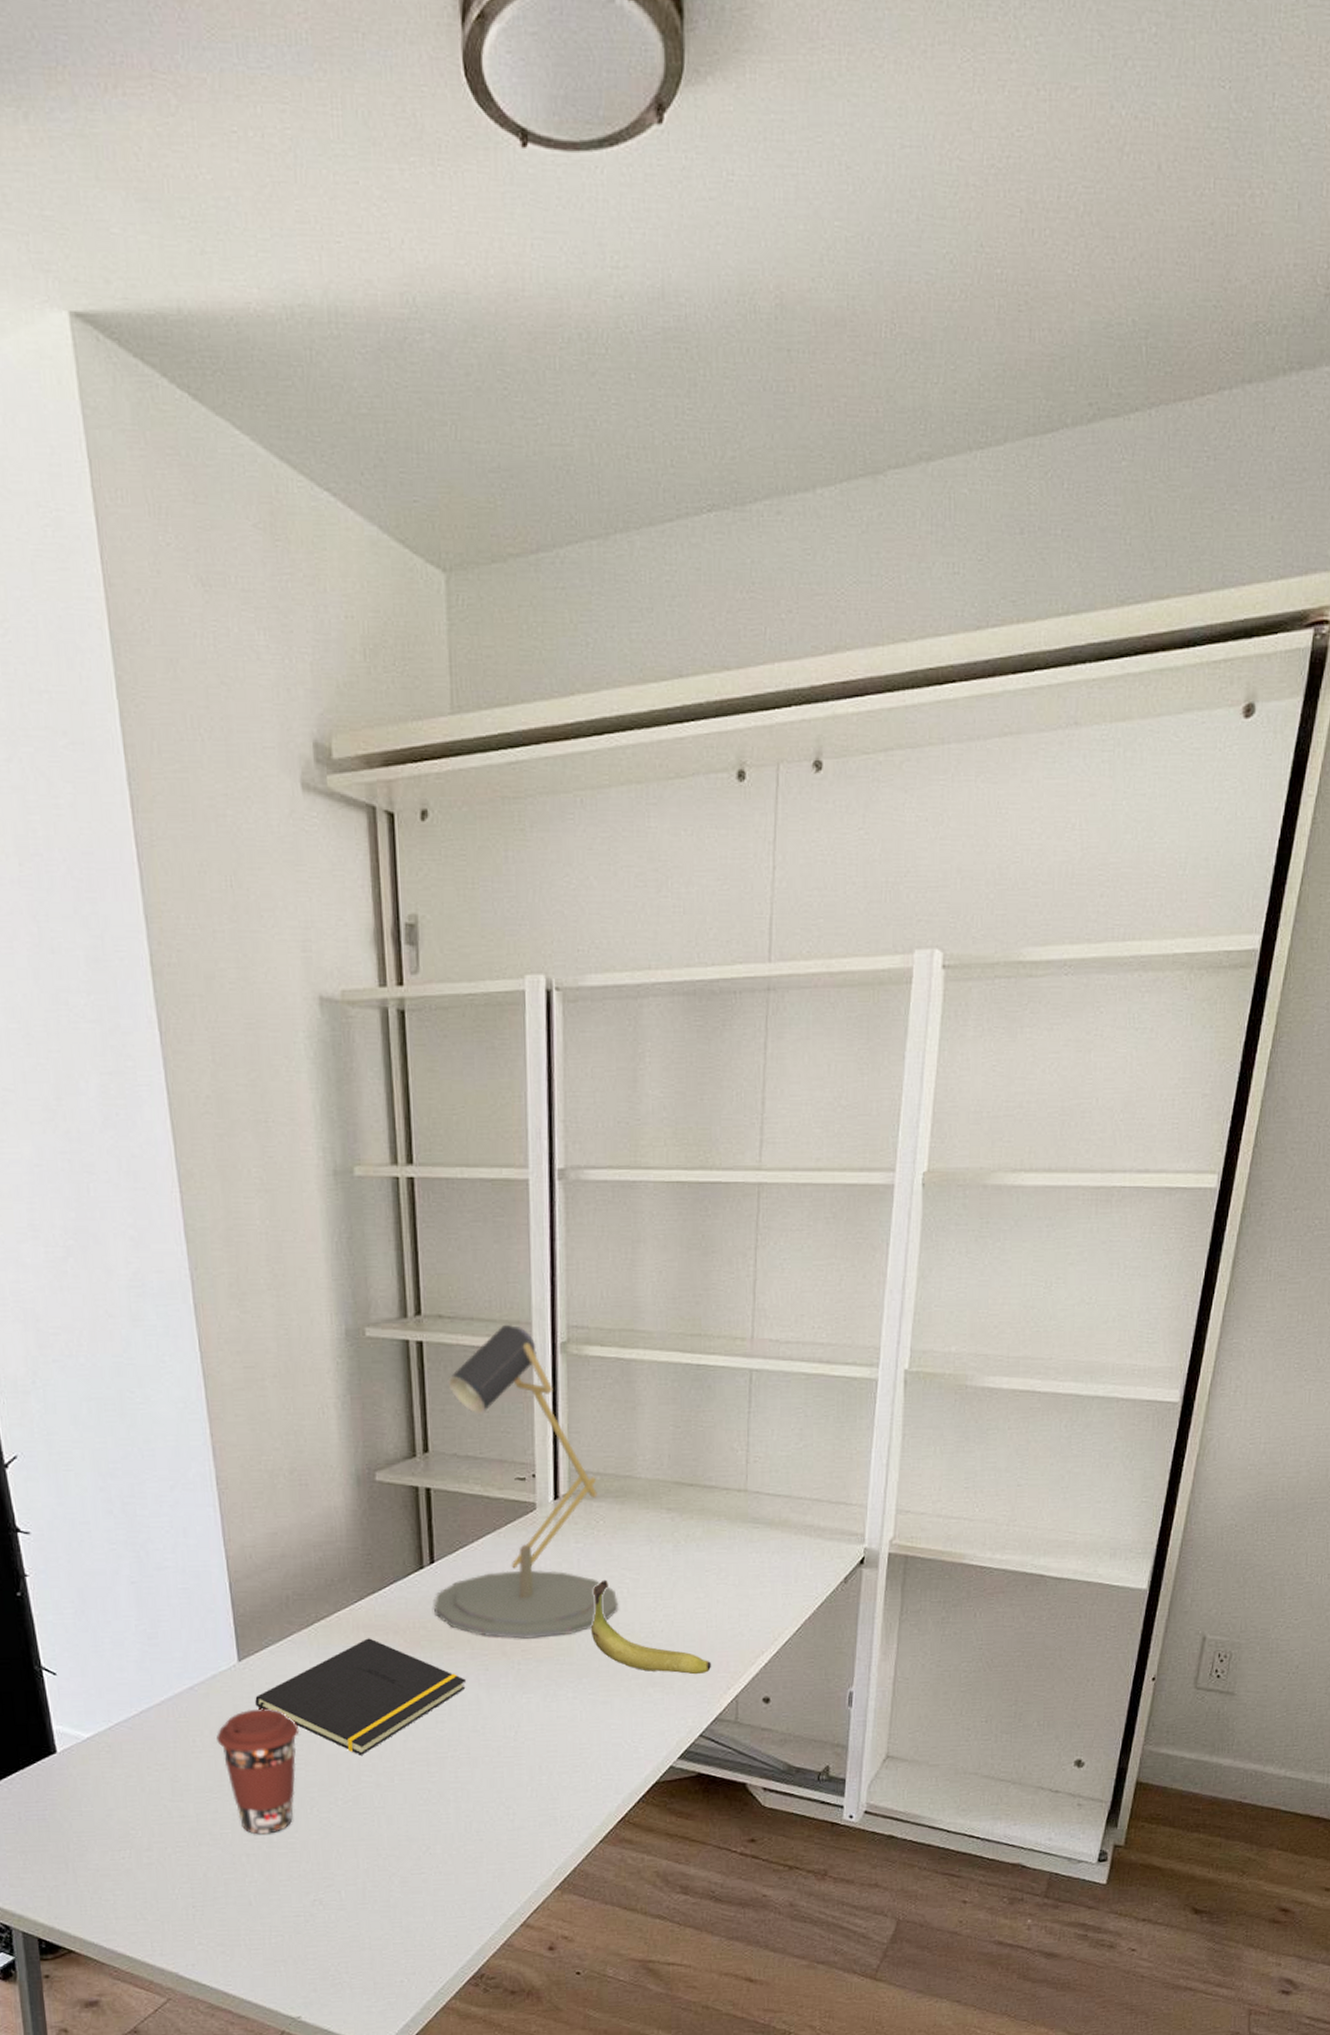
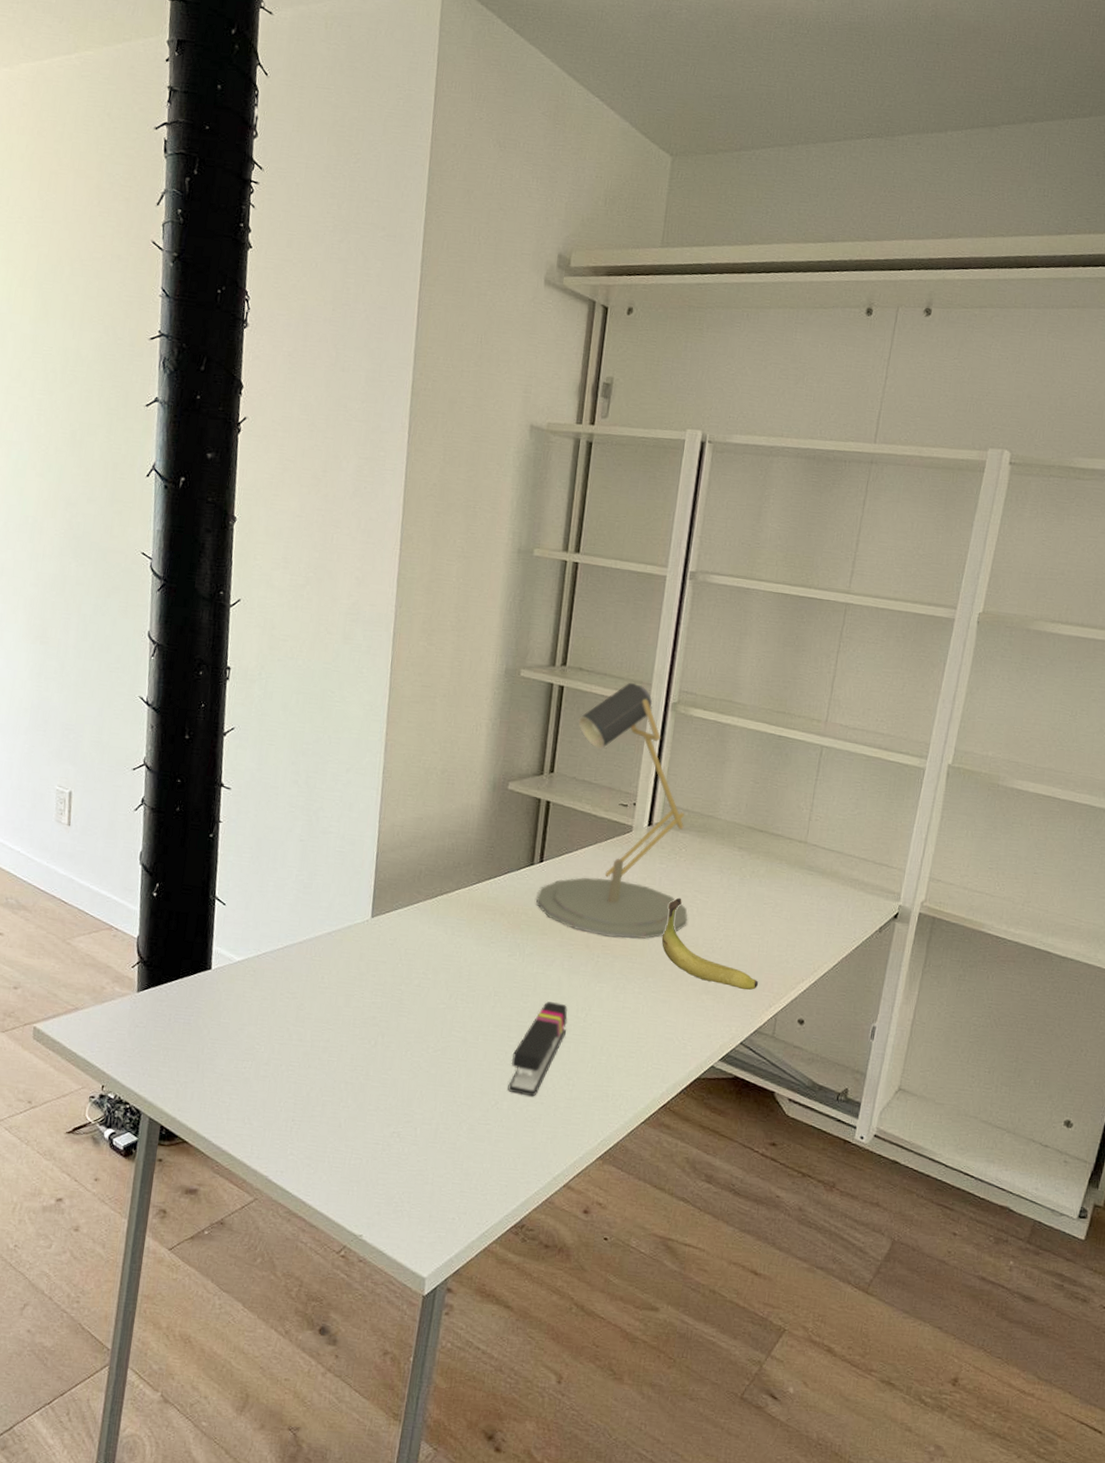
coffee cup: present [217,1708,300,1835] -> none [341,958,410,1068]
notepad: present [255,1638,466,1755] -> none [378,915,552,1013]
stapler: none [437,1724,496,1835] -> present [508,1001,568,1097]

